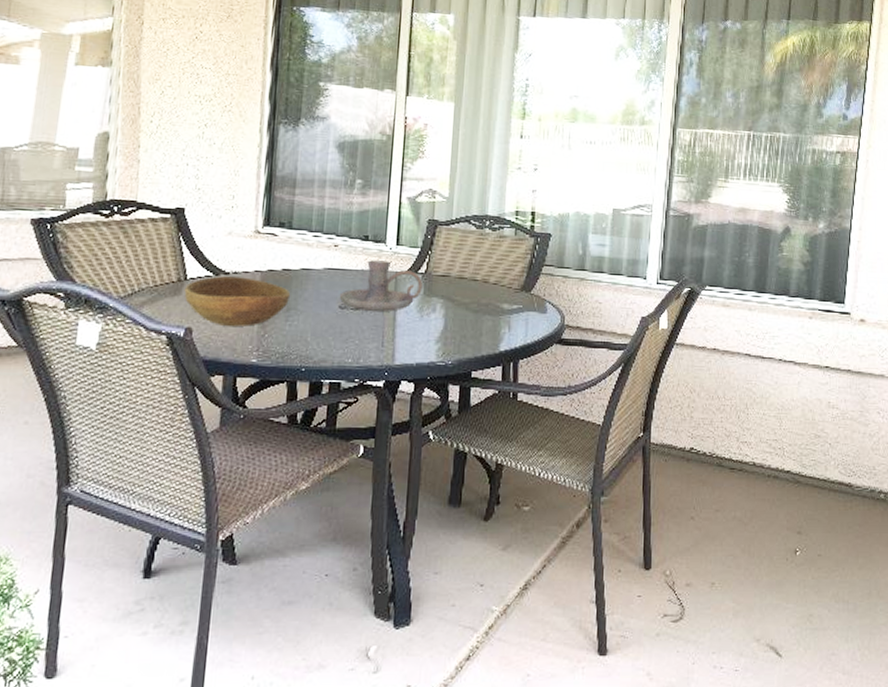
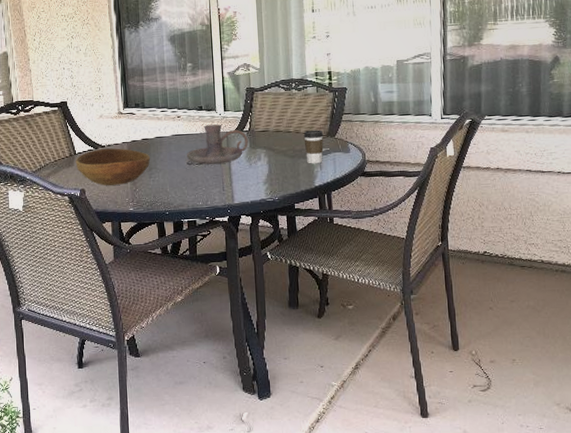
coffee cup: none [492,280,518,324] -> present [303,130,324,164]

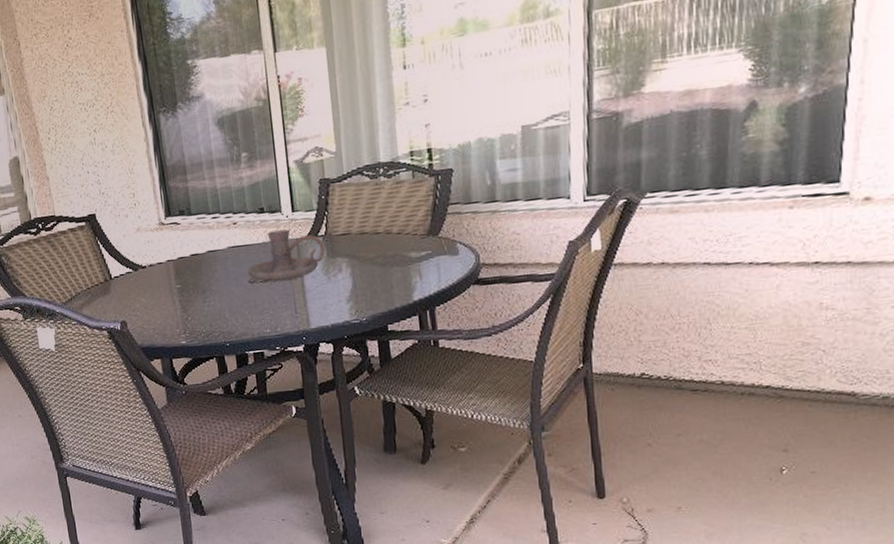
bowl: present [75,148,150,186] -> none [112,268,203,315]
coffee cup: present [303,130,324,164] -> none [396,227,424,273]

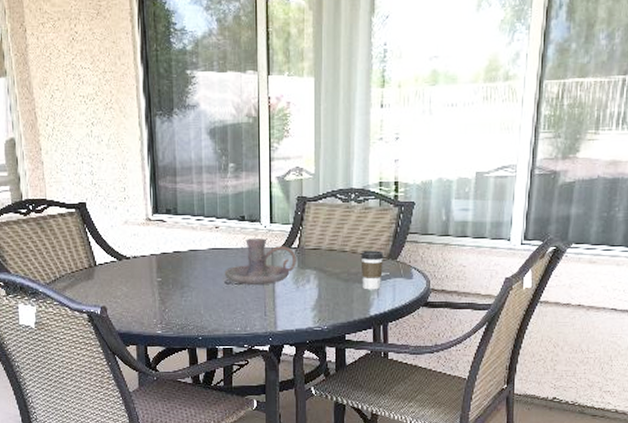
coffee cup: none [396,227,424,273] -> present [360,250,384,290]

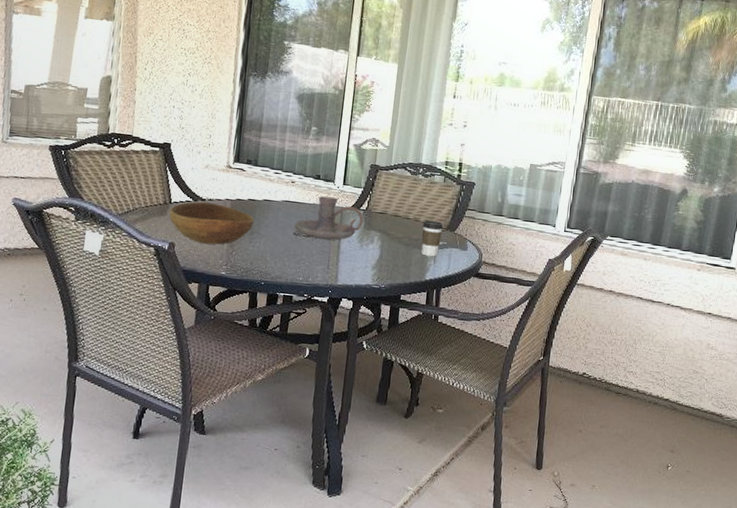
bowl: none [95,261,182,303] -> present [169,201,254,245]

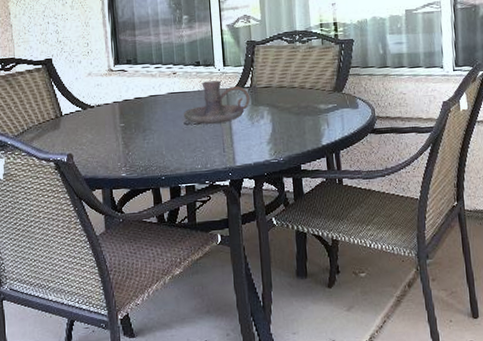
bowl: present [169,201,254,245] -> none [62,108,144,150]
coffee cup: present [421,220,444,257] -> none [309,84,331,122]

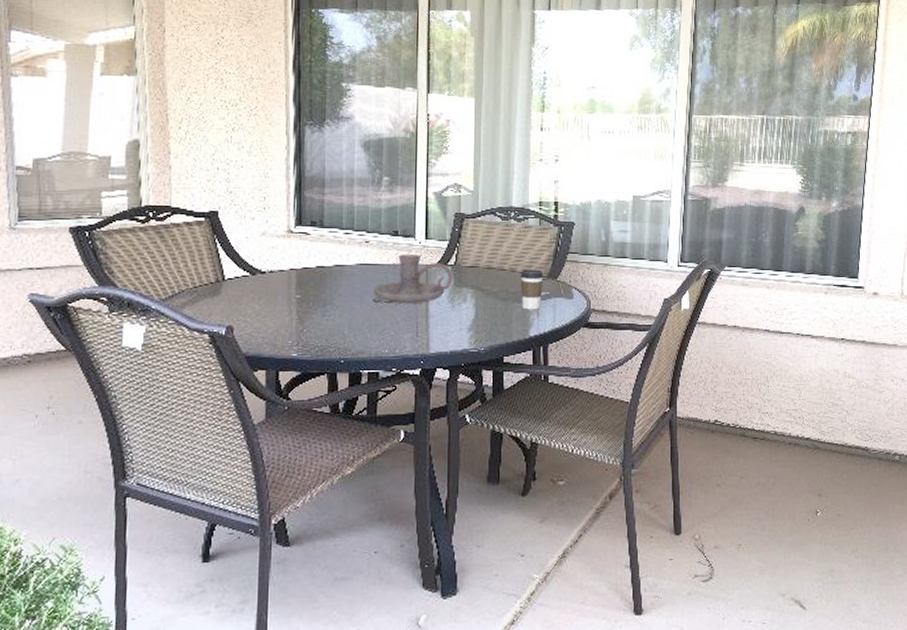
coffee cup: none [309,84,331,122] -> present [520,269,544,310]

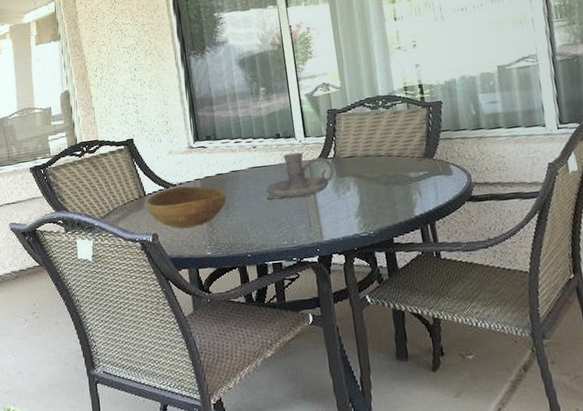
bowl: none [223,275,325,323] -> present [145,186,226,228]
coffee cup: present [520,269,544,310] -> none [396,151,422,191]

